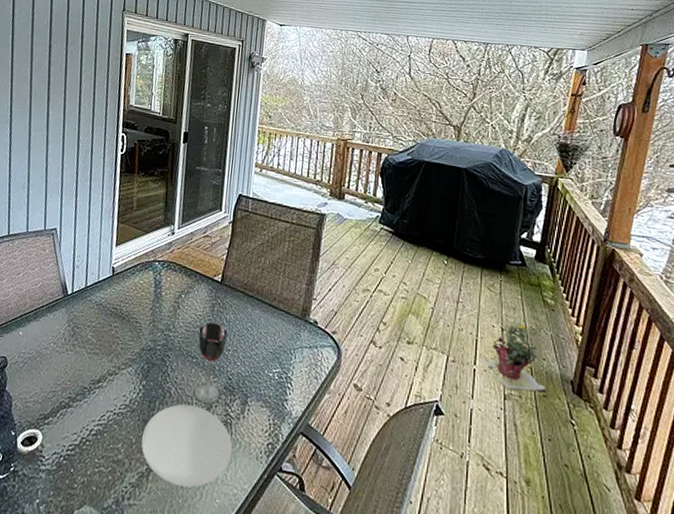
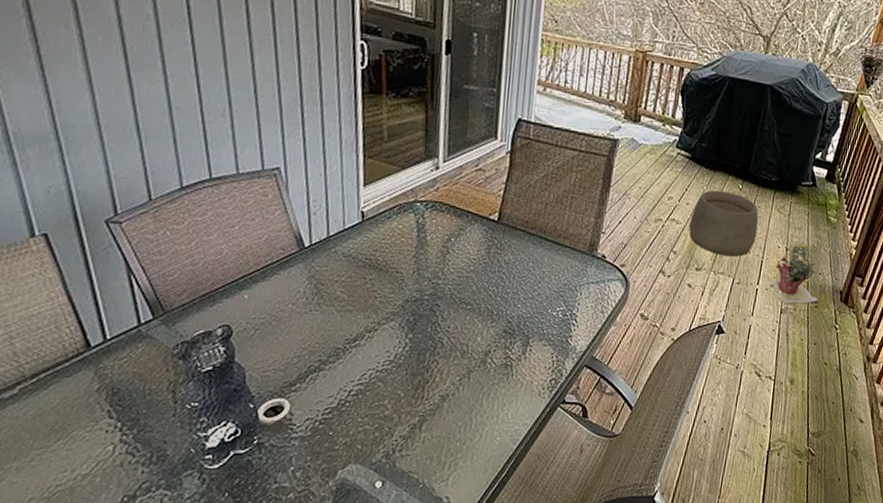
plate: present [141,404,233,488] -> none [410,352,513,431]
wineglass: present [193,322,227,405] -> none [469,266,506,350]
planter pot: none [397,264,468,333] -> present [689,190,759,257]

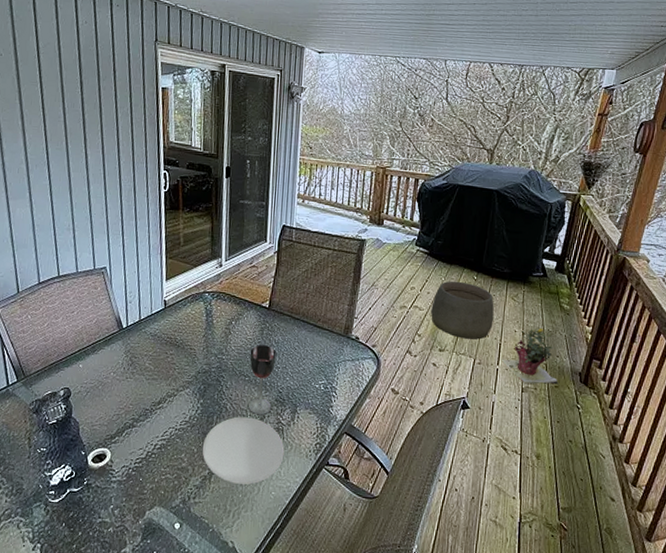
plate: none [410,352,513,431] -> present [202,416,285,485]
wineglass: none [469,266,506,350] -> present [247,345,276,416]

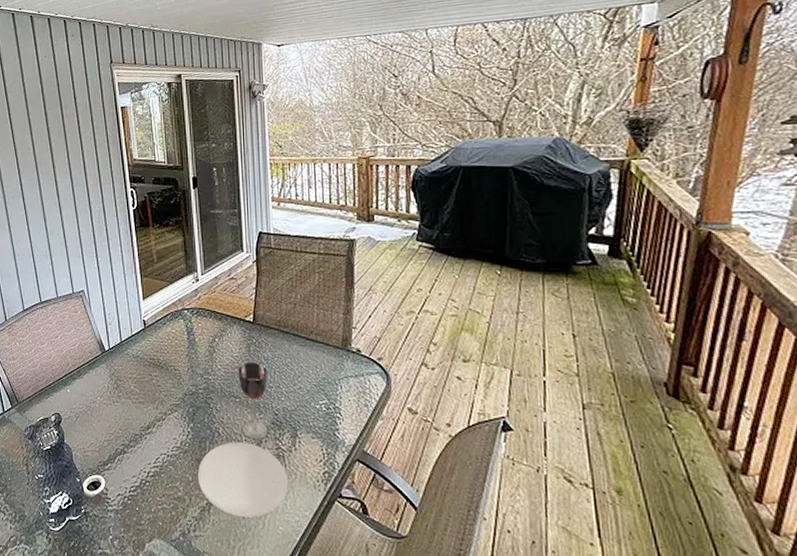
planter pot: present [431,281,494,340] -> none [446,278,531,346]
potted flower: present [501,327,559,385] -> none [548,328,635,399]

